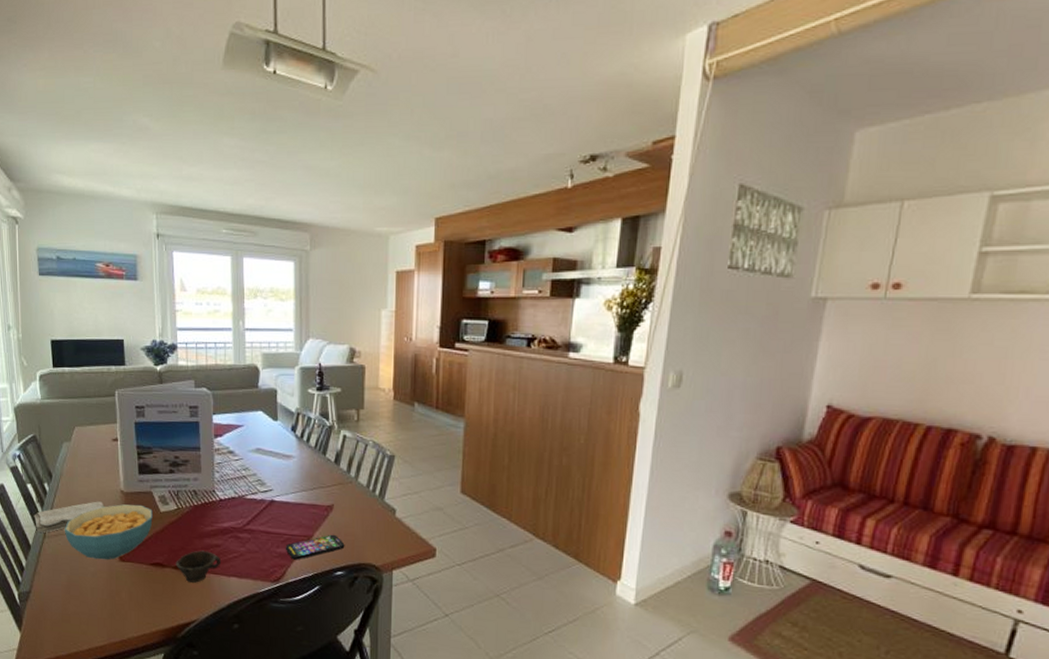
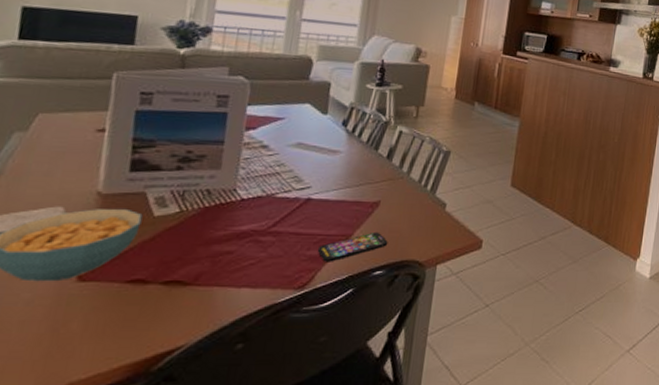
cup: present [175,550,221,583] -> none [165,259,231,299]

